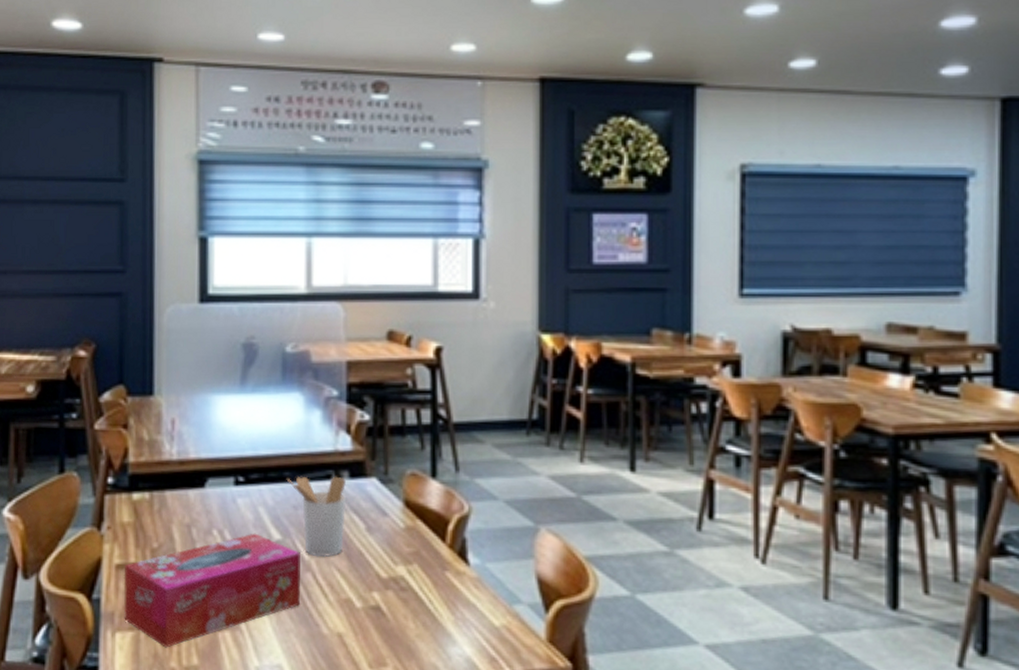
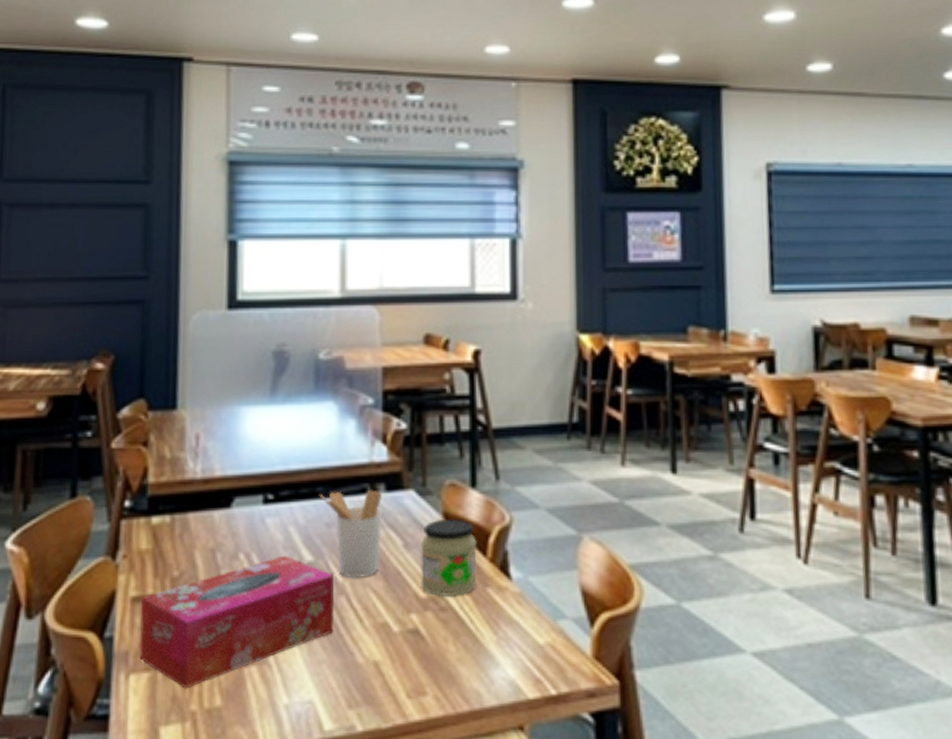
jar: none [382,506,436,579] -> present [421,518,477,598]

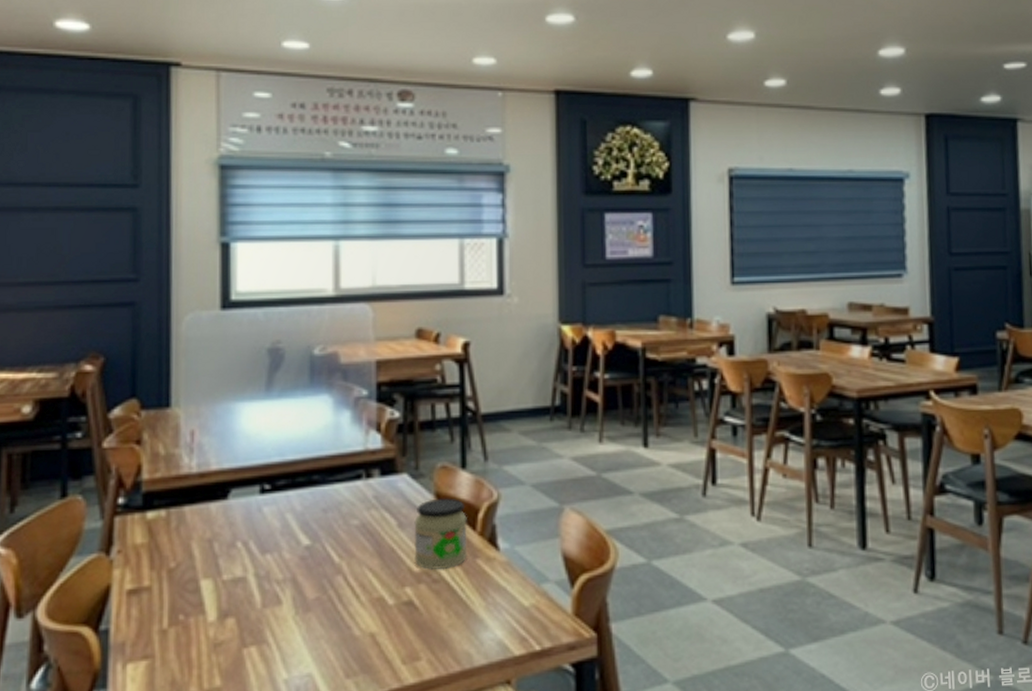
tissue box: present [139,555,334,689] -> none [136,541,331,673]
utensil holder: present [319,489,382,579] -> none [315,475,377,559]

